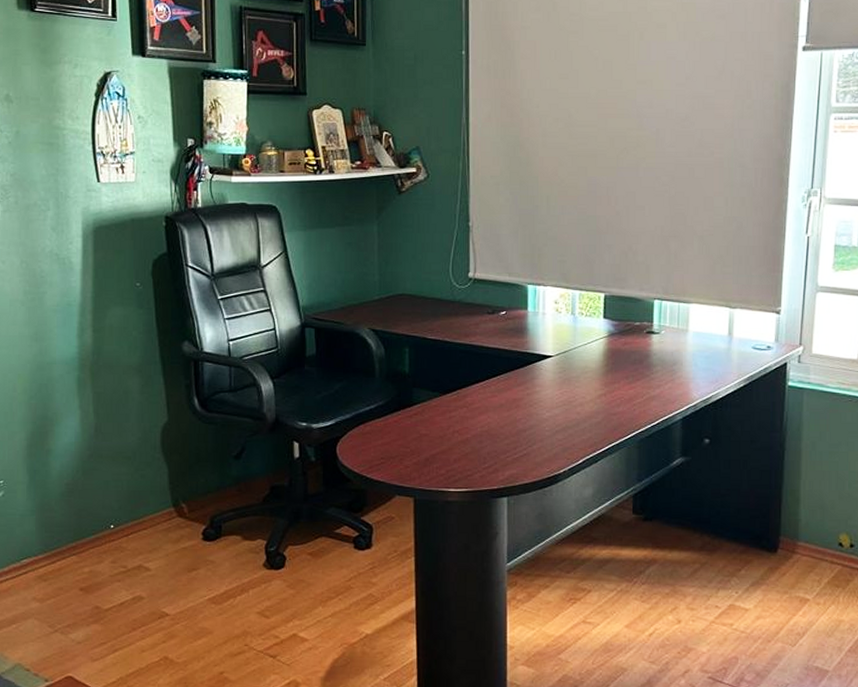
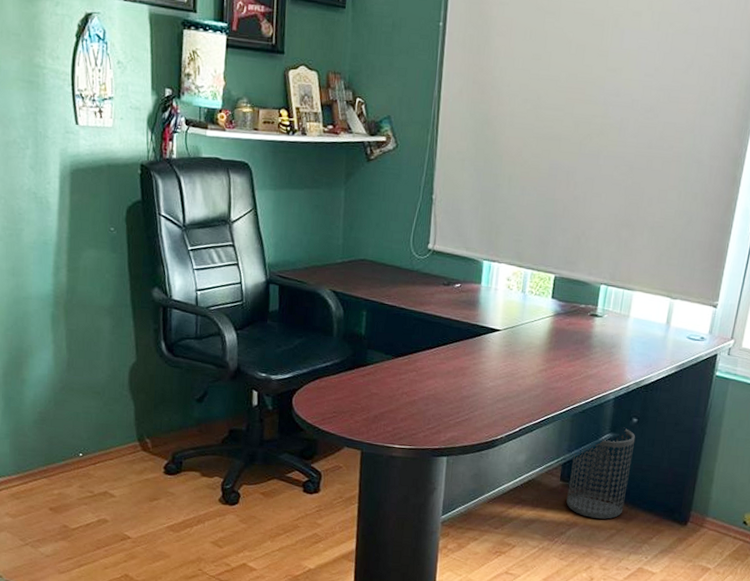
wastebasket: none [642,451,710,553] -> present [566,428,636,519]

